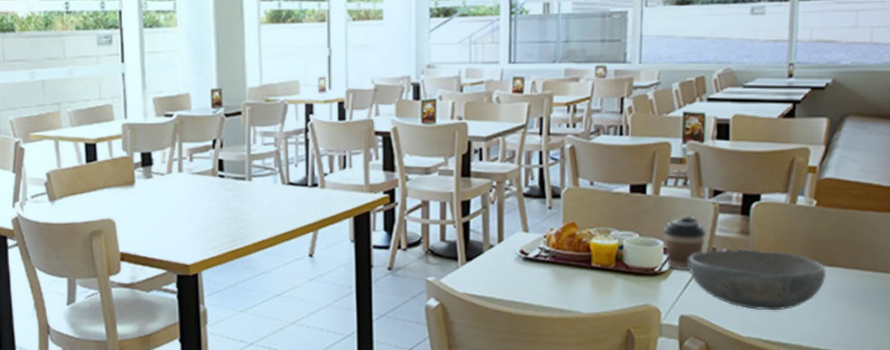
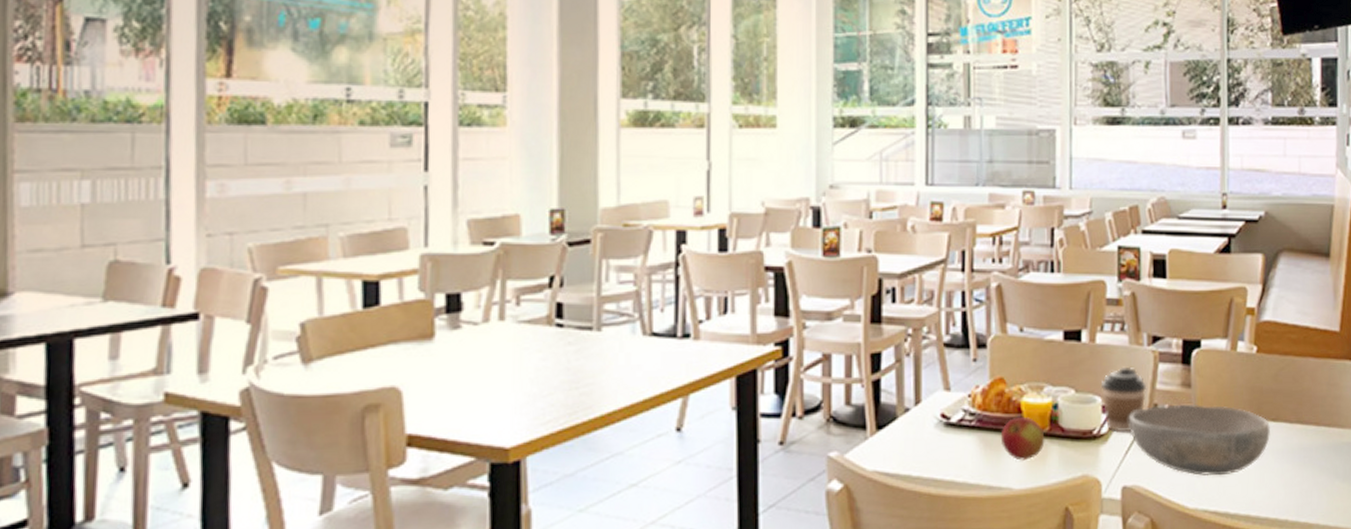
apple: none [571,254,611,290] -> present [1000,416,1045,461]

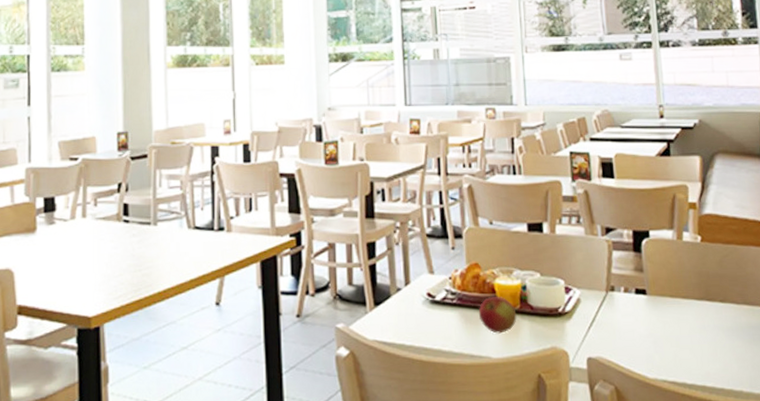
coffee cup: present [1100,366,1147,433] -> none [562,254,604,311]
bowl: present [1129,404,1270,476] -> none [590,286,720,350]

